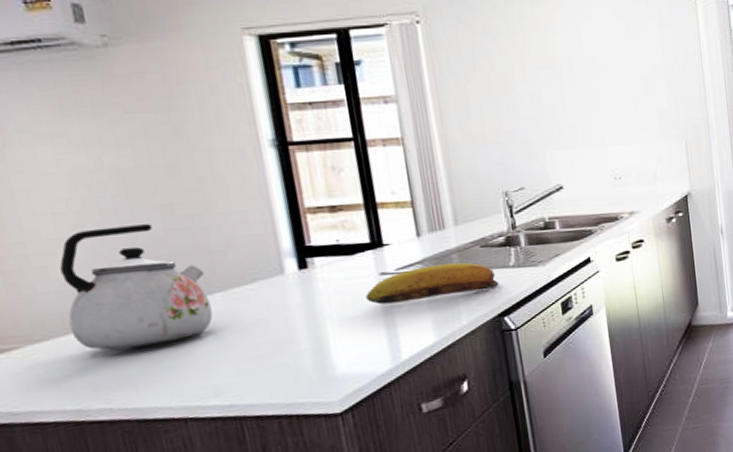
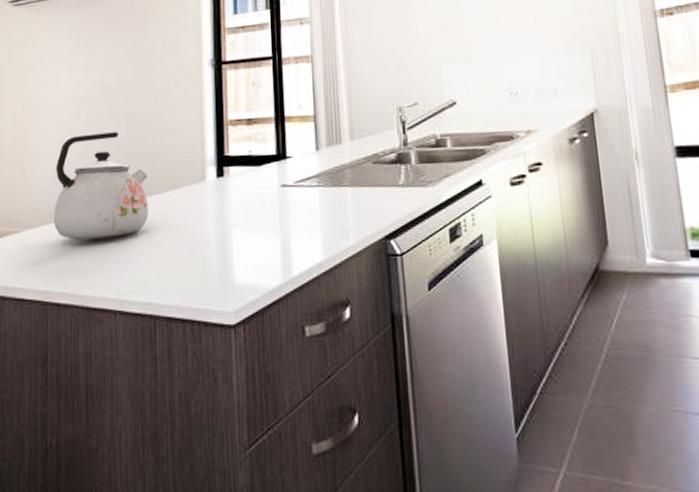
fruit: present [366,262,499,305] -> none [267,178,388,217]

